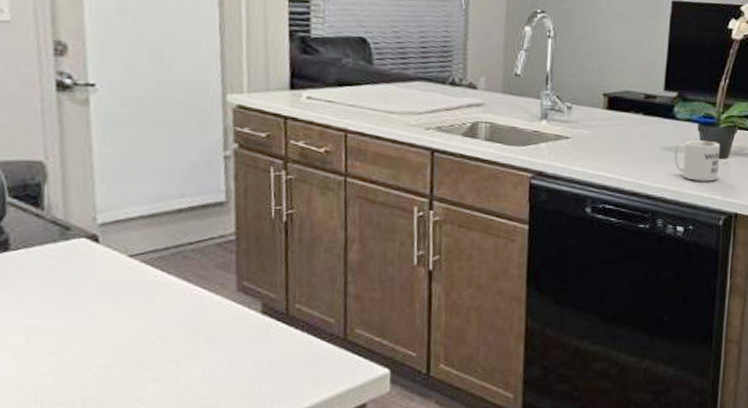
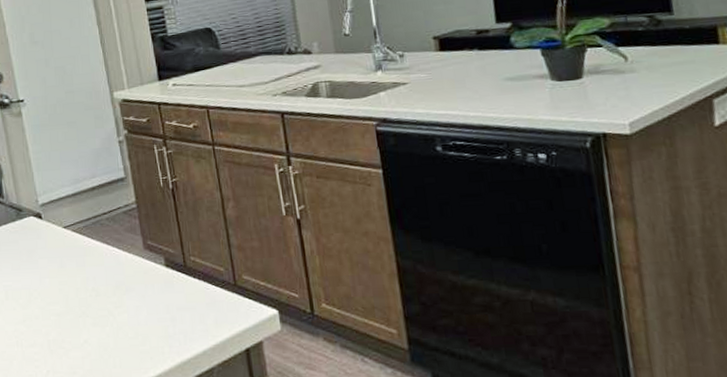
mug: present [673,140,721,182] -> none [518,64,575,107]

